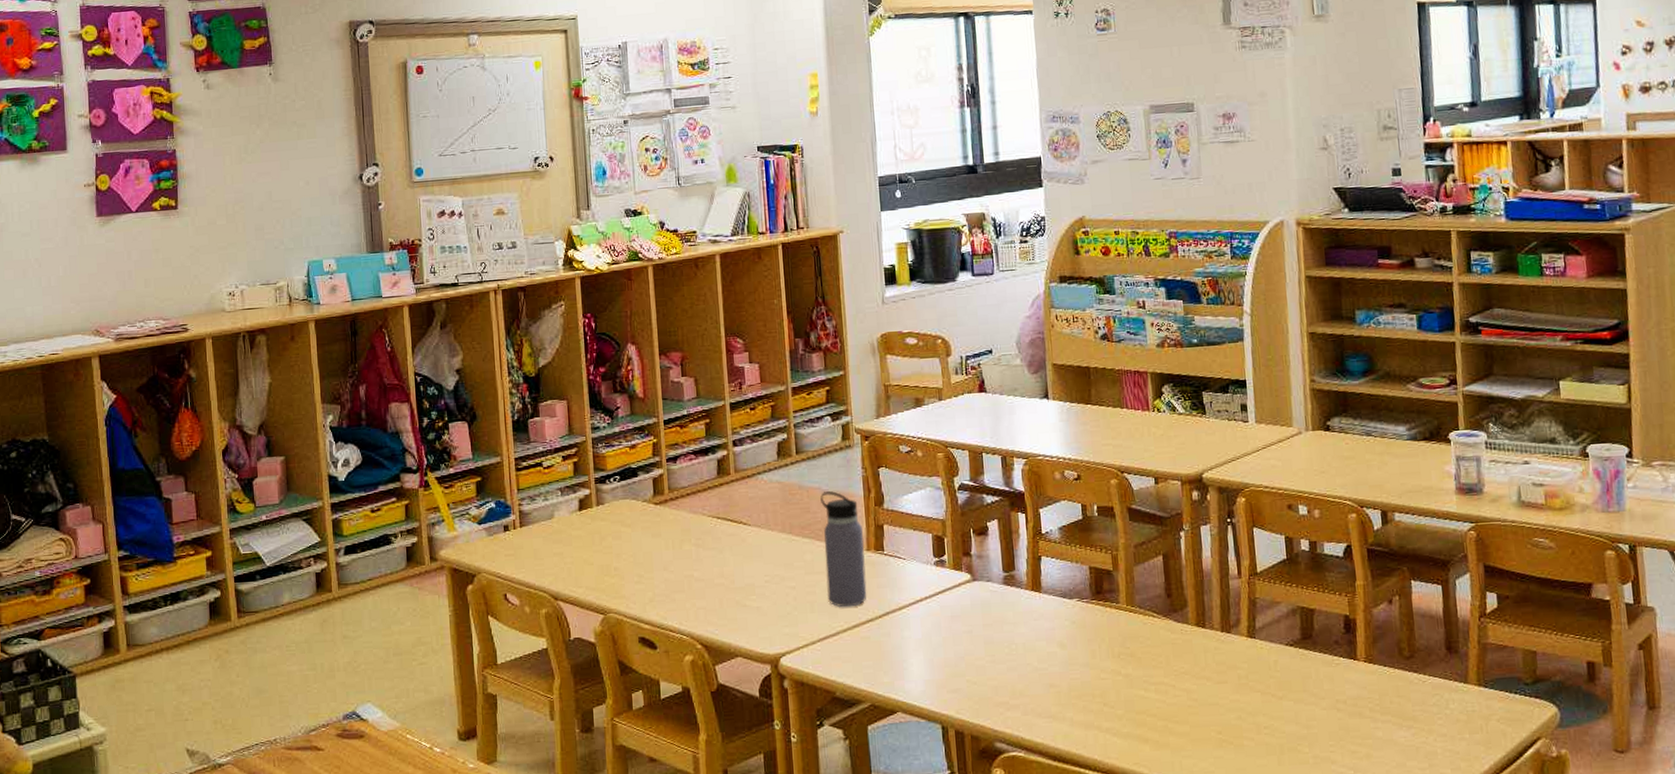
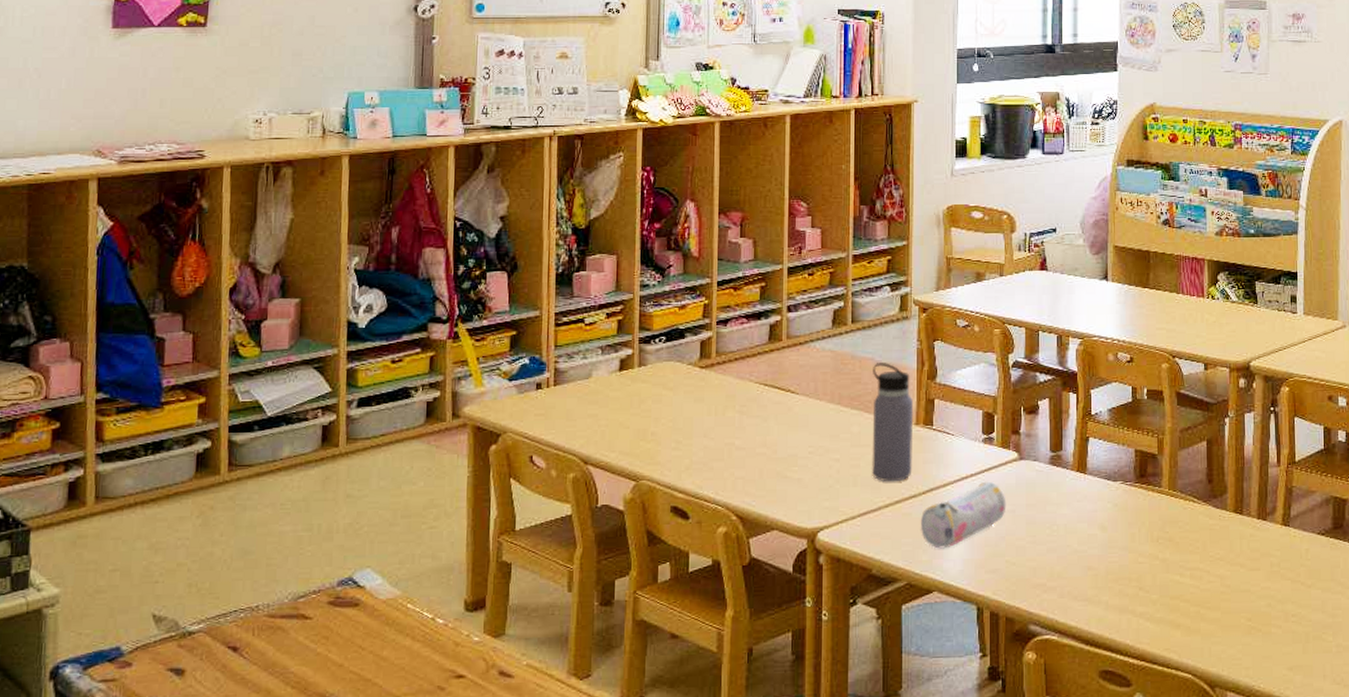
pencil case: none [879,603,963,671] -> present [920,481,1006,549]

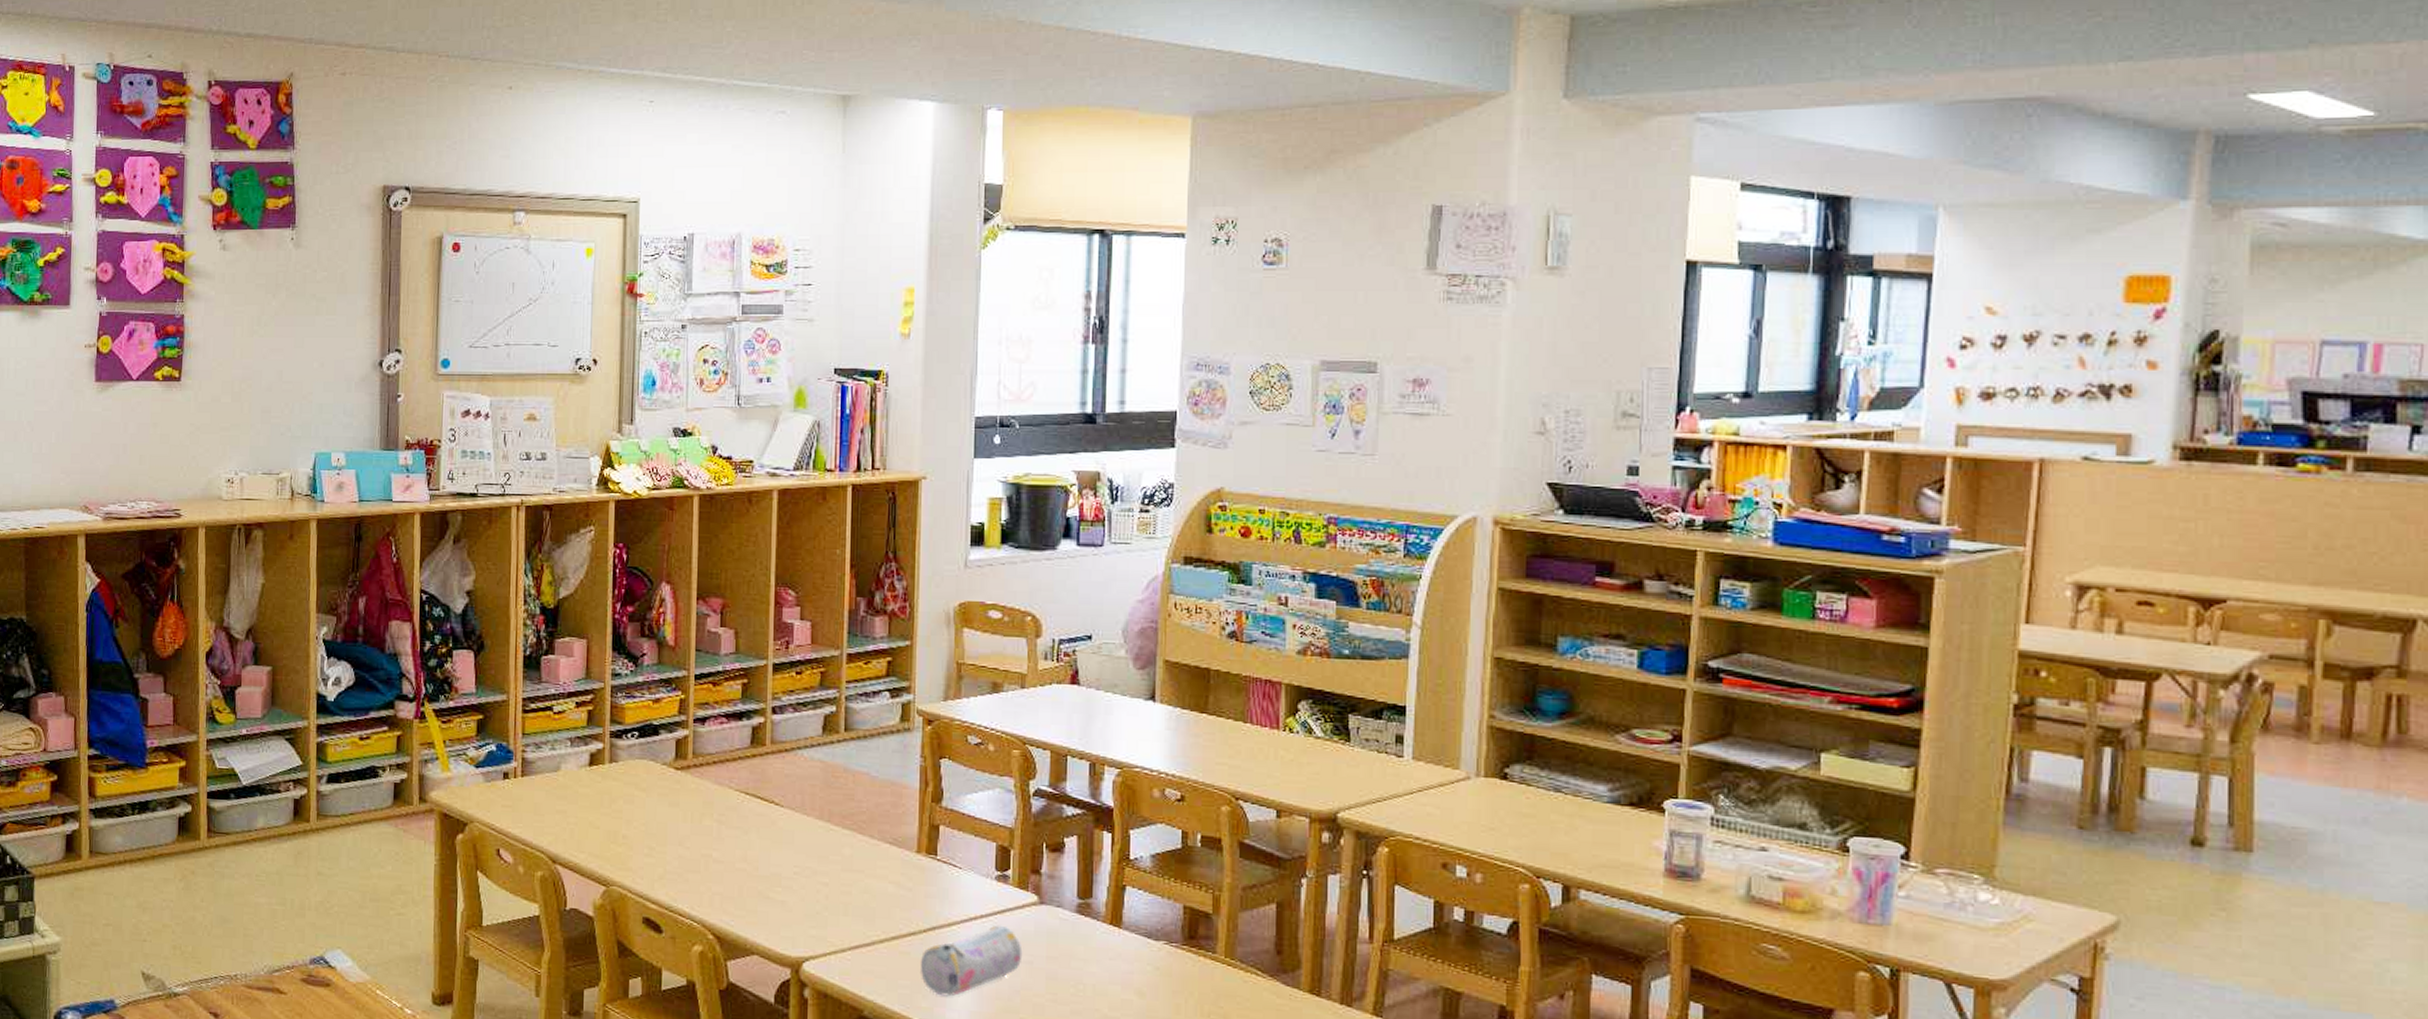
water bottle: present [871,363,914,482] -> none [864,778,914,916]

